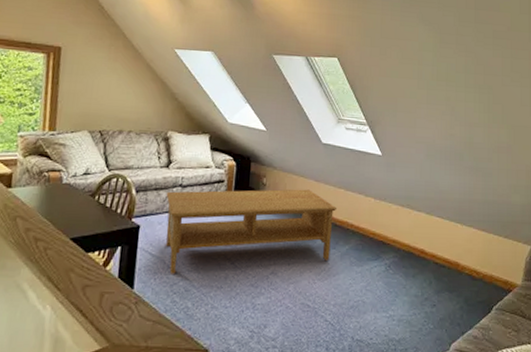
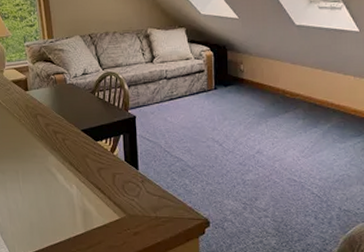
coffee table: present [166,189,338,274] -> none [154,72,316,156]

